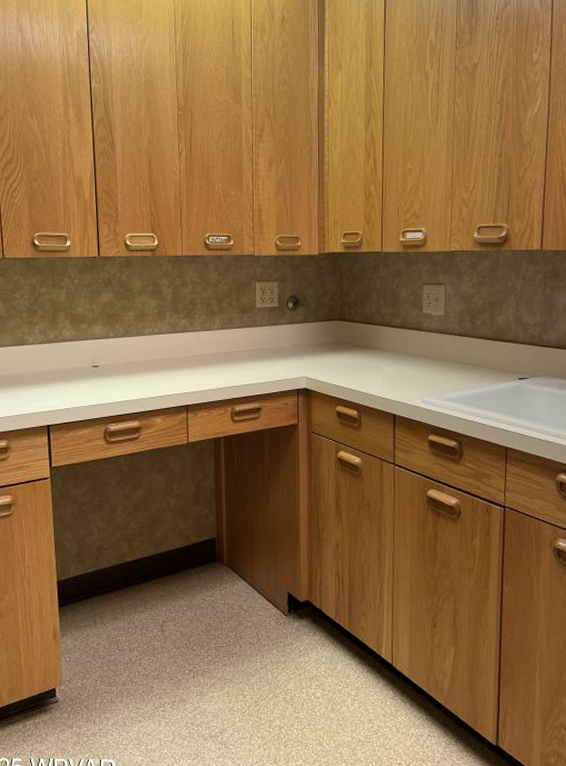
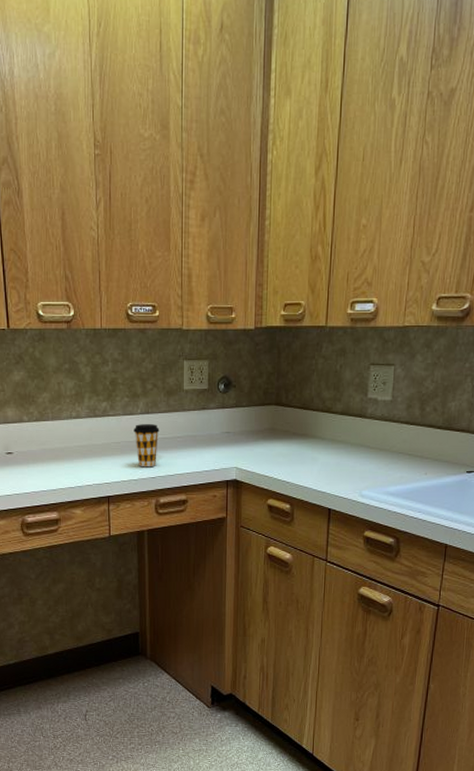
coffee cup: none [211,339,235,378] -> present [133,424,160,468]

